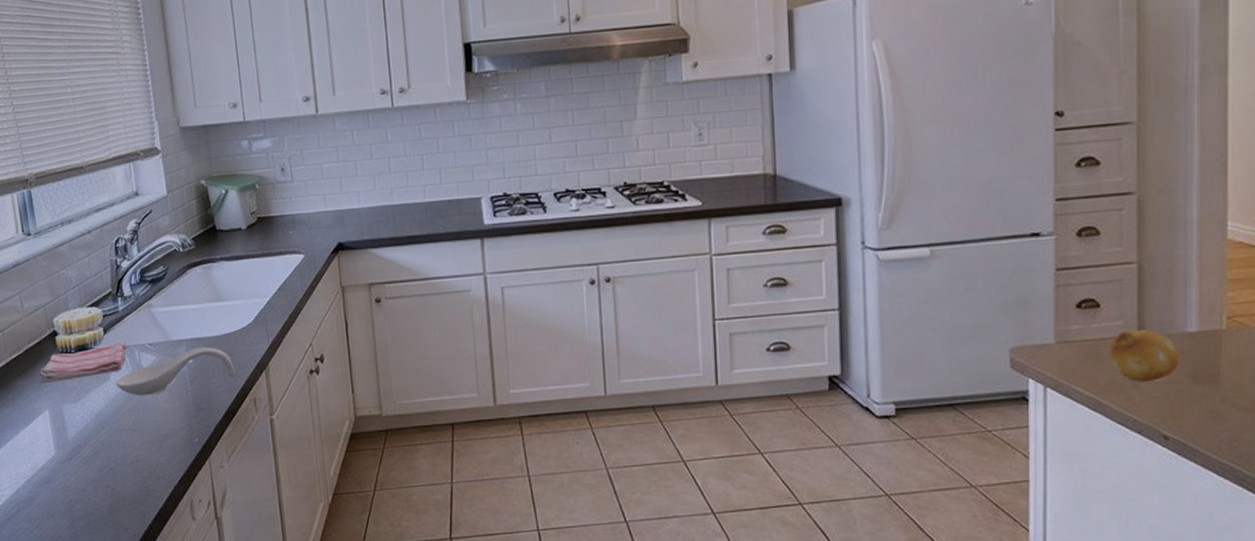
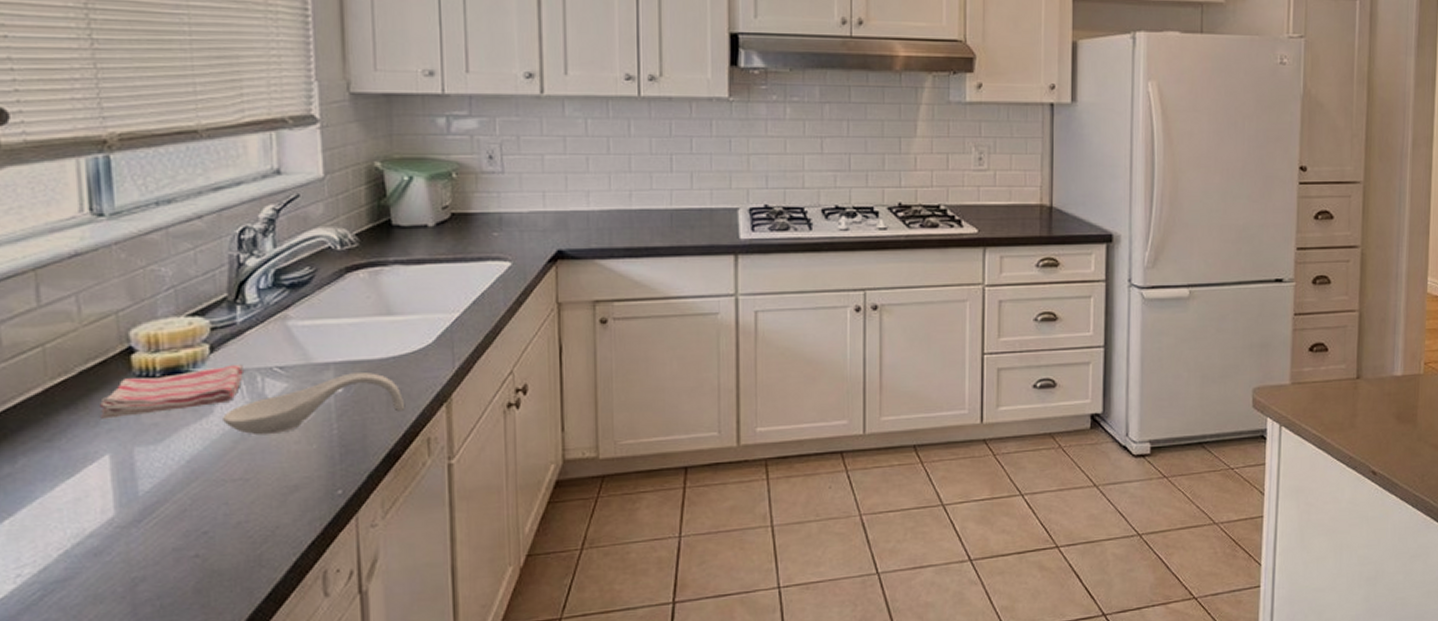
fruit: present [1109,330,1180,382] -> none [1333,373,1388,421]

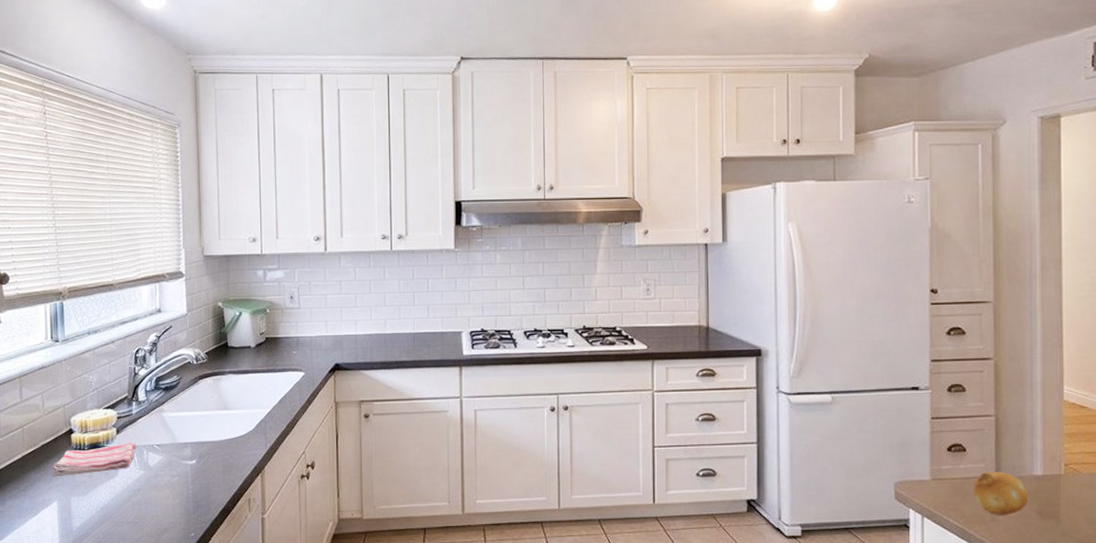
spoon rest: present [223,373,404,436] -> none [123,450,234,492]
fruit: none [1333,373,1388,421] -> present [973,472,1029,515]

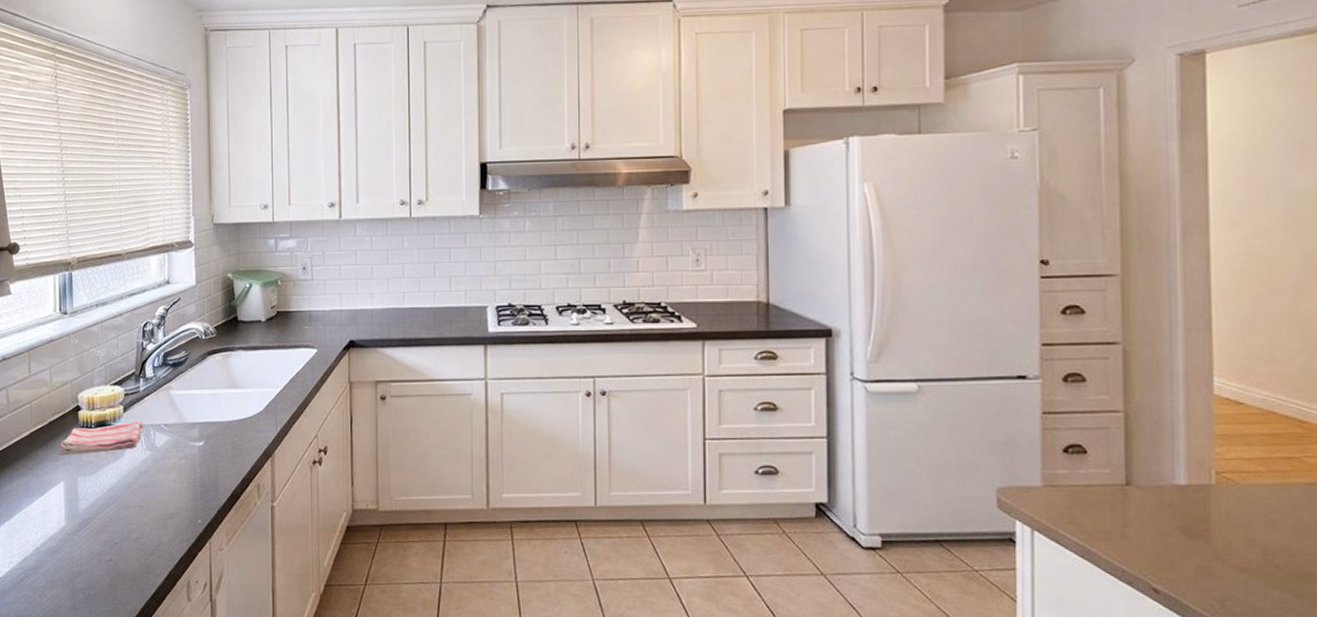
fruit: present [973,472,1029,515] -> none [1097,479,1169,532]

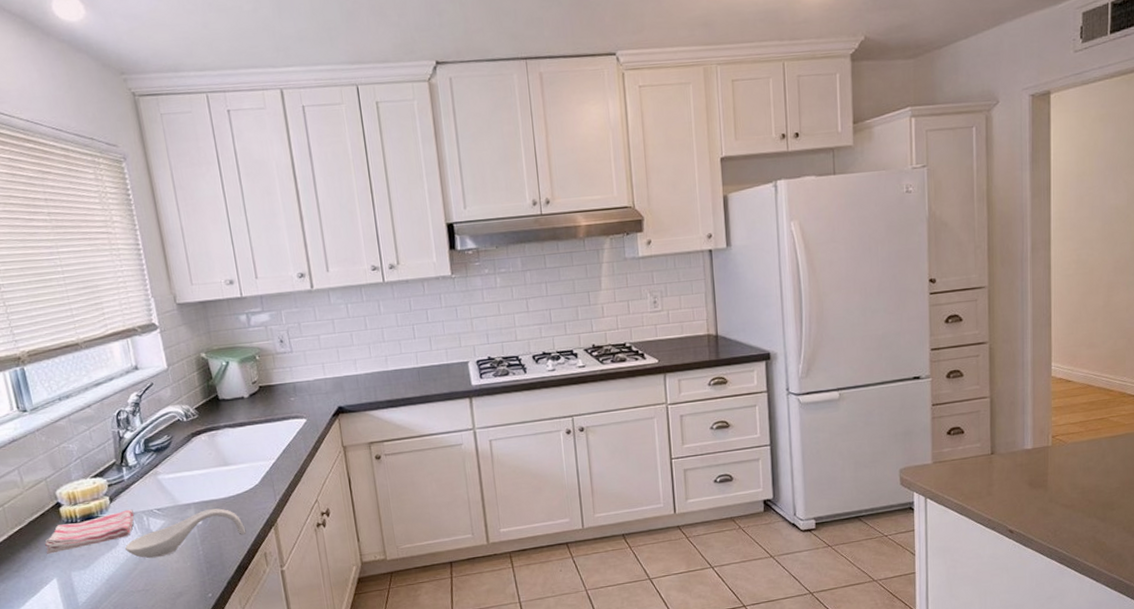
spoon rest: none [130,431,243,475] -> present [125,508,245,559]

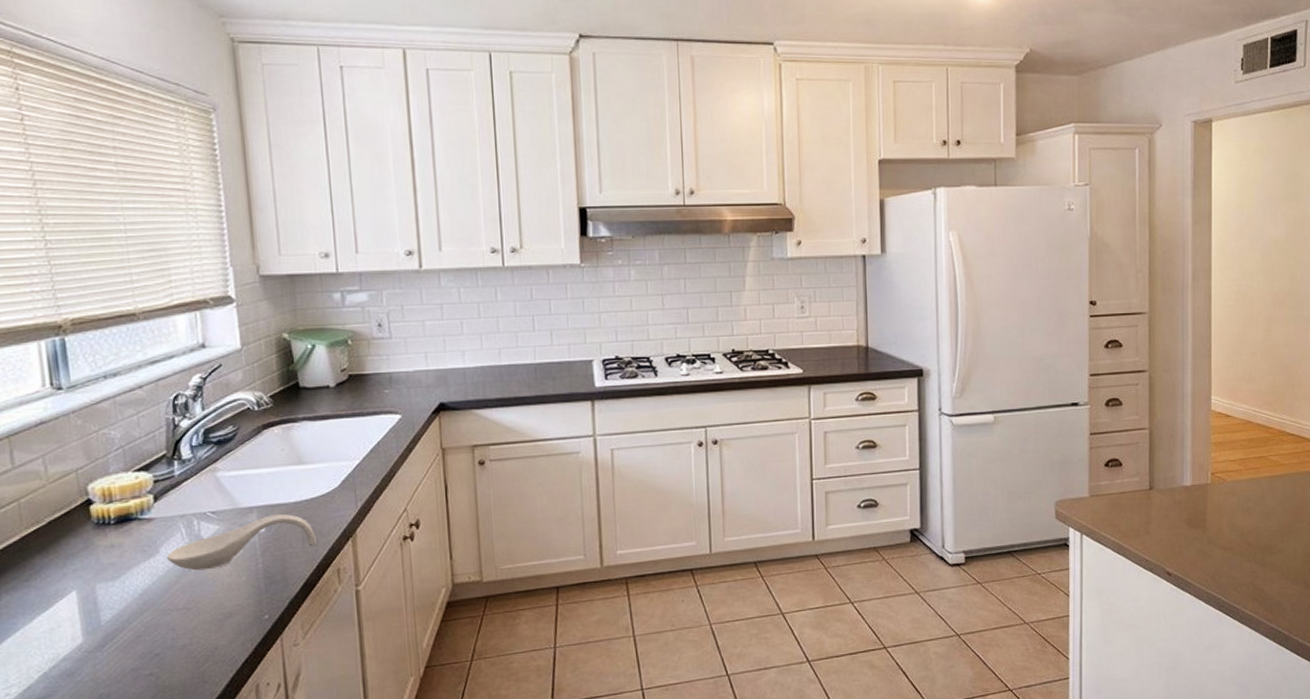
dish towel: present [45,509,134,554] -> none [67,511,182,561]

